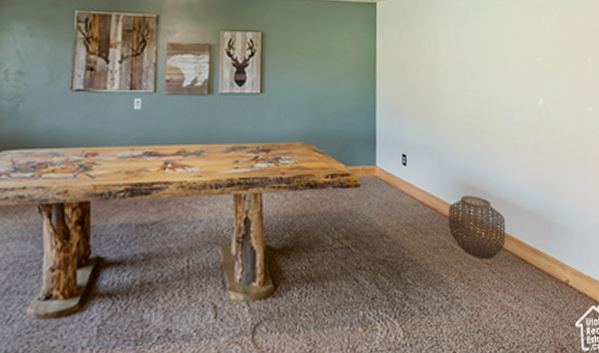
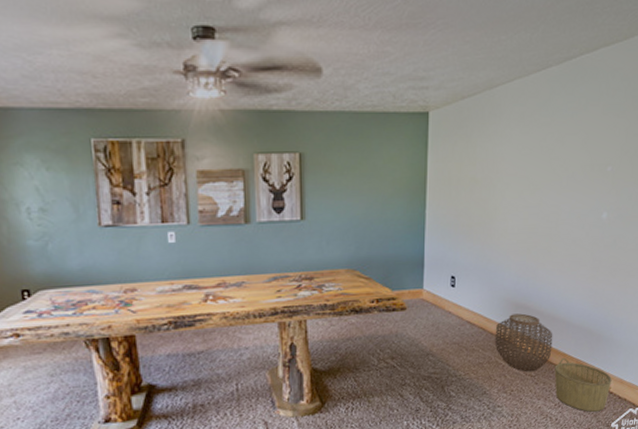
basket: none [510,244,570,308] -> present [554,357,612,412]

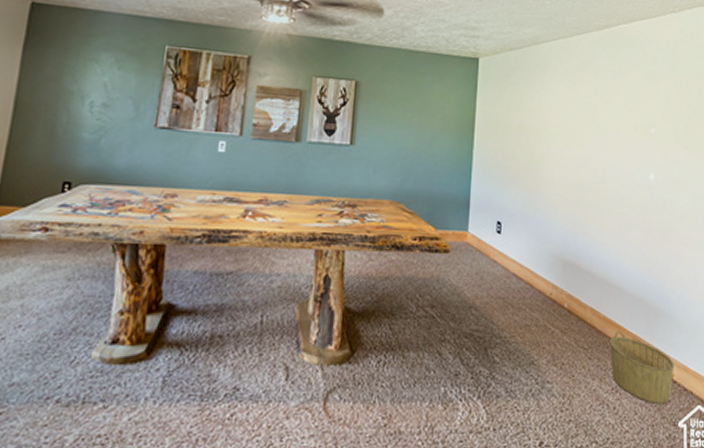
woven basket: present [494,313,553,372] -> none [543,272,606,343]

